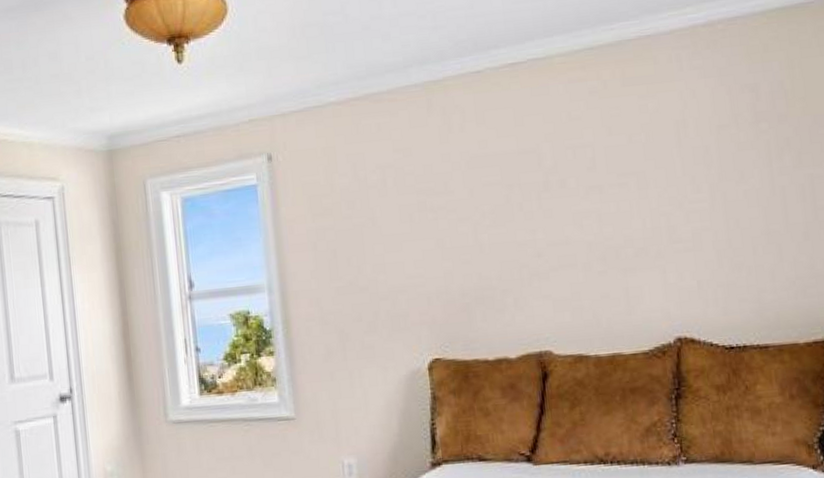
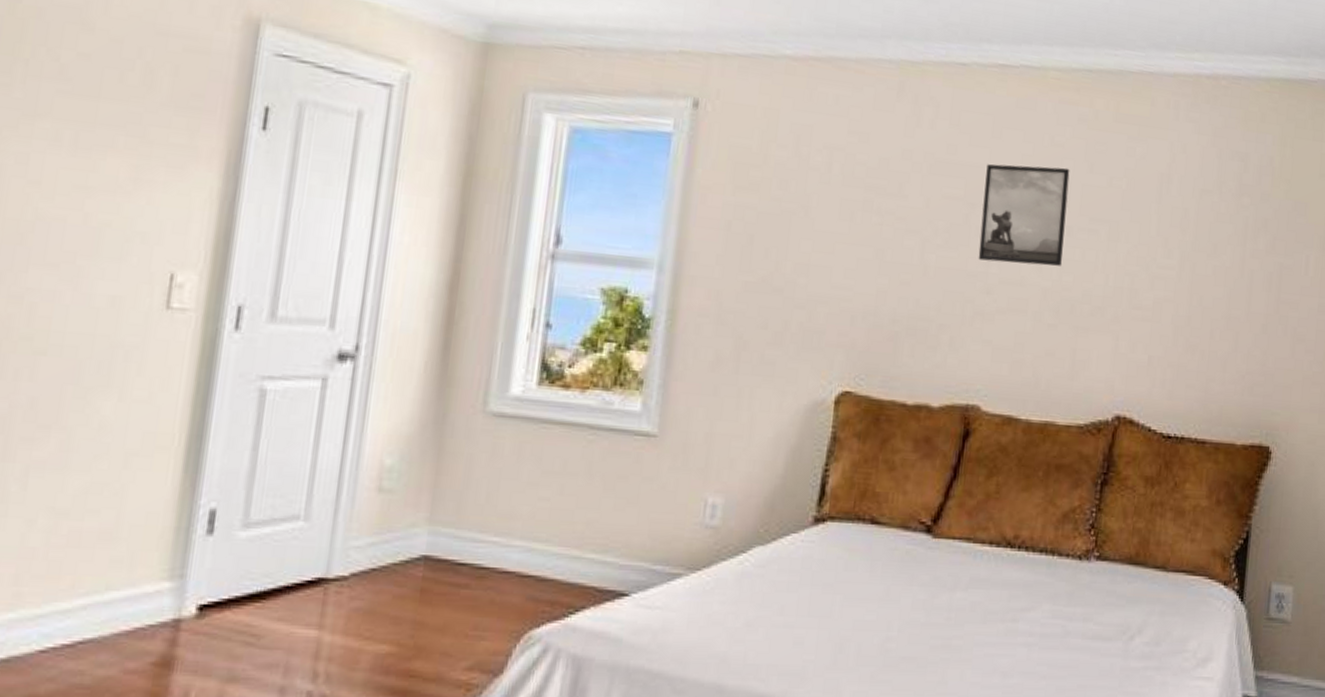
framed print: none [516,136,601,230] -> present [978,164,1070,266]

